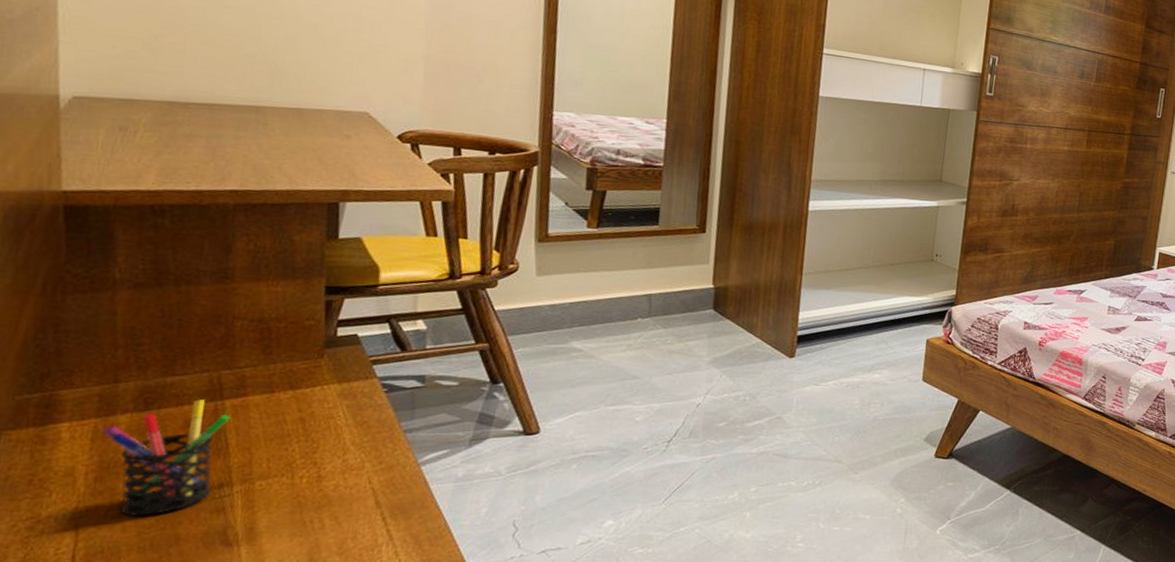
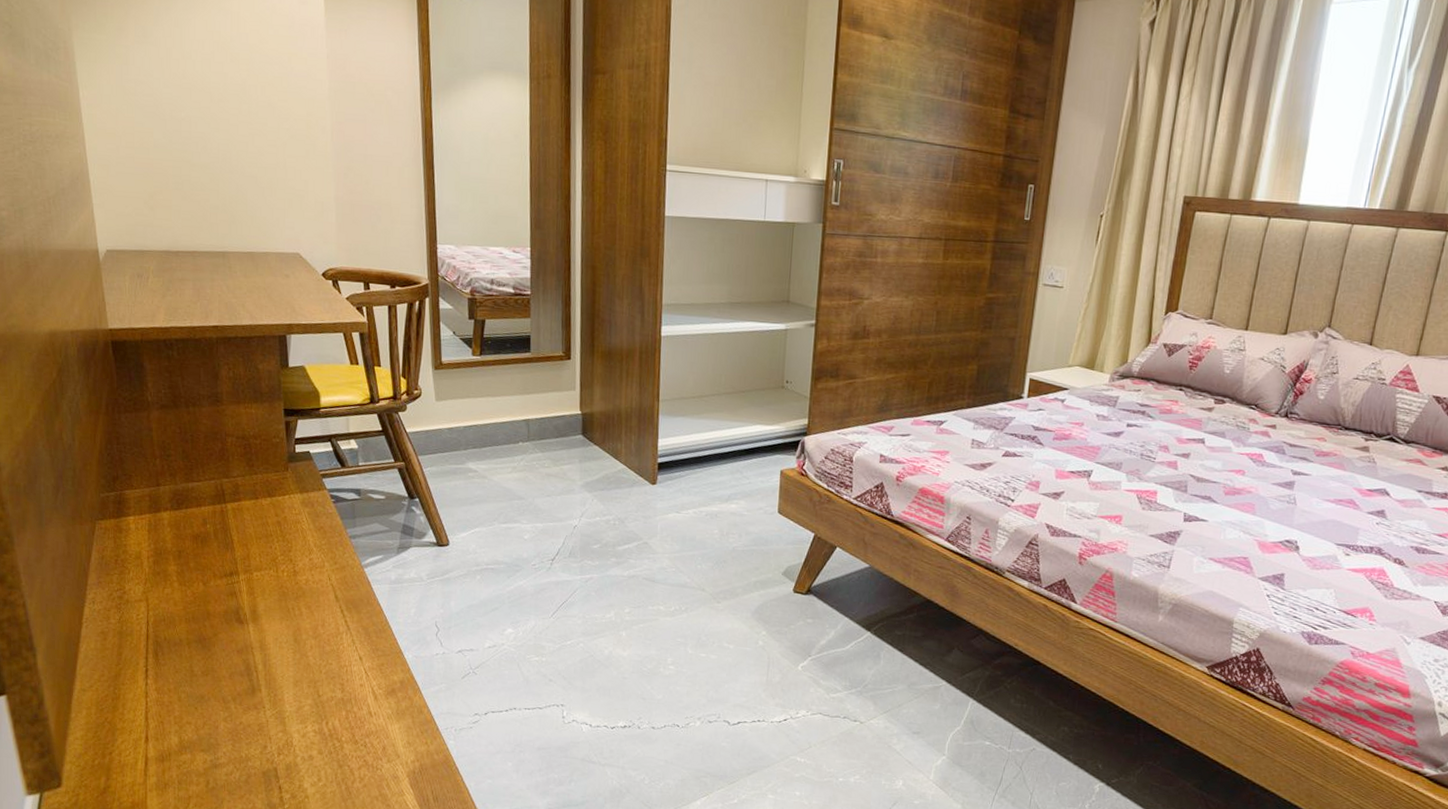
pen holder: present [102,399,231,516] -> none [154,502,232,594]

